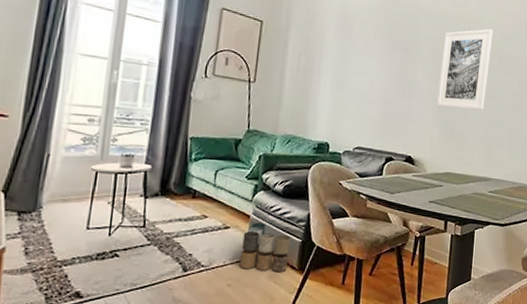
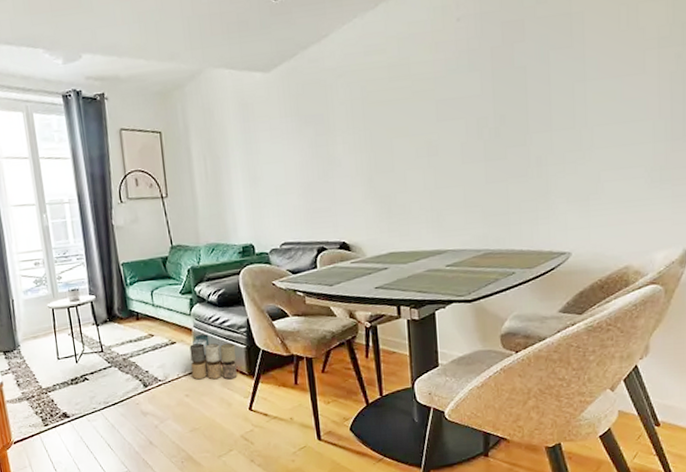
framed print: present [436,28,493,111] -> none [361,70,425,179]

